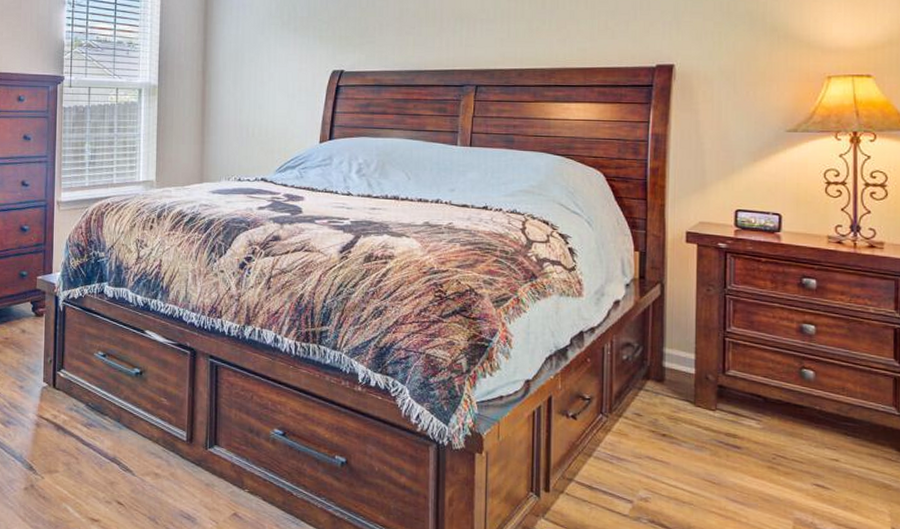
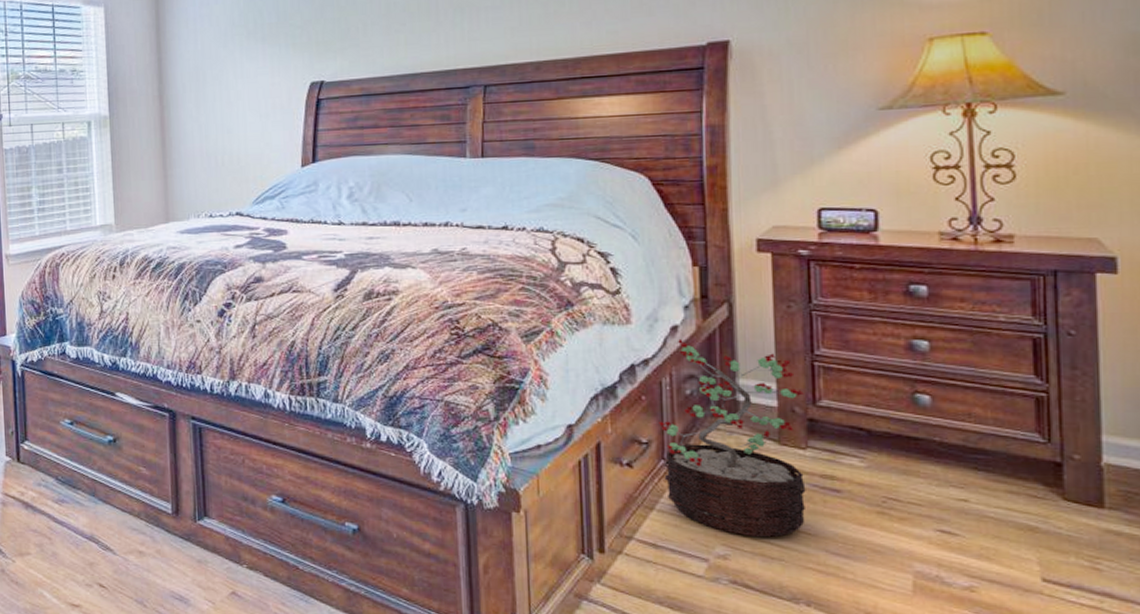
decorative plant: none [600,311,716,485] -> present [659,338,806,538]

